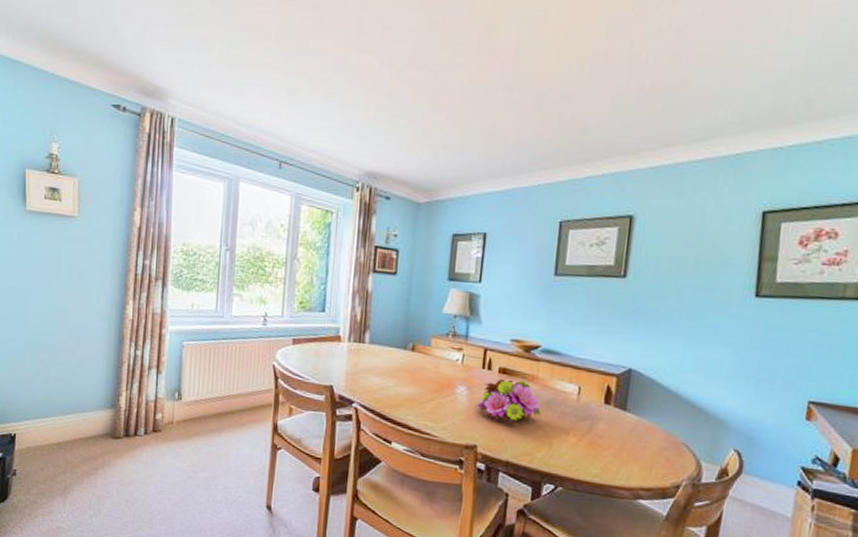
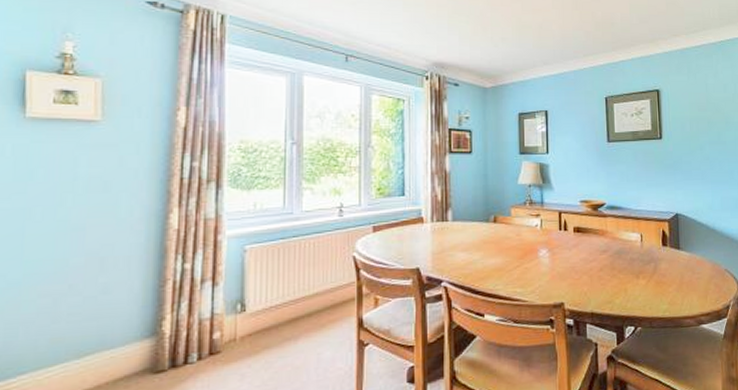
flower bouquet: present [475,378,541,421] -> none [558,236,614,276]

